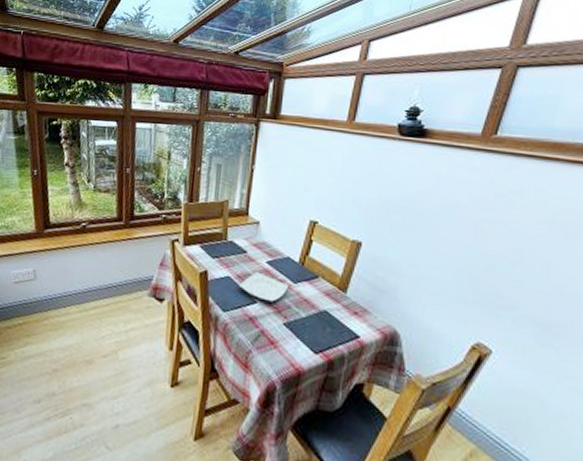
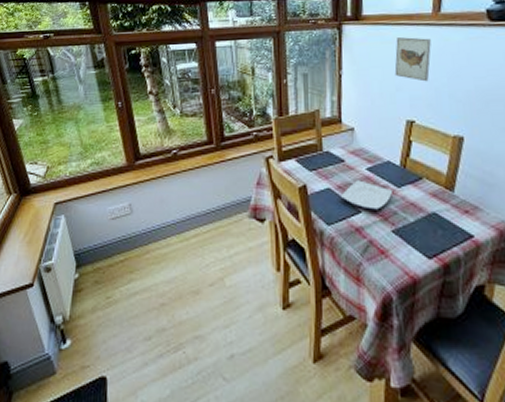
wall art: none [304,140,342,186] -> present [394,37,431,82]

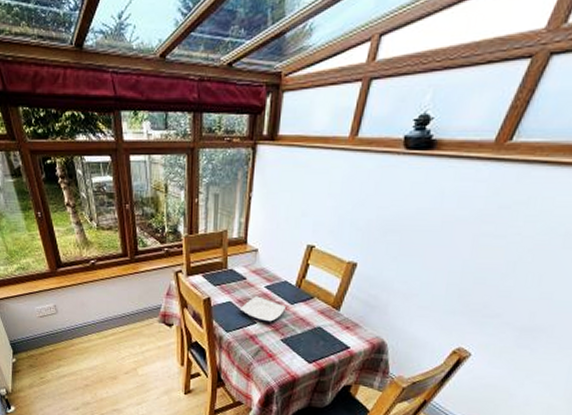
wall art: present [394,37,431,82] -> none [302,162,343,209]

